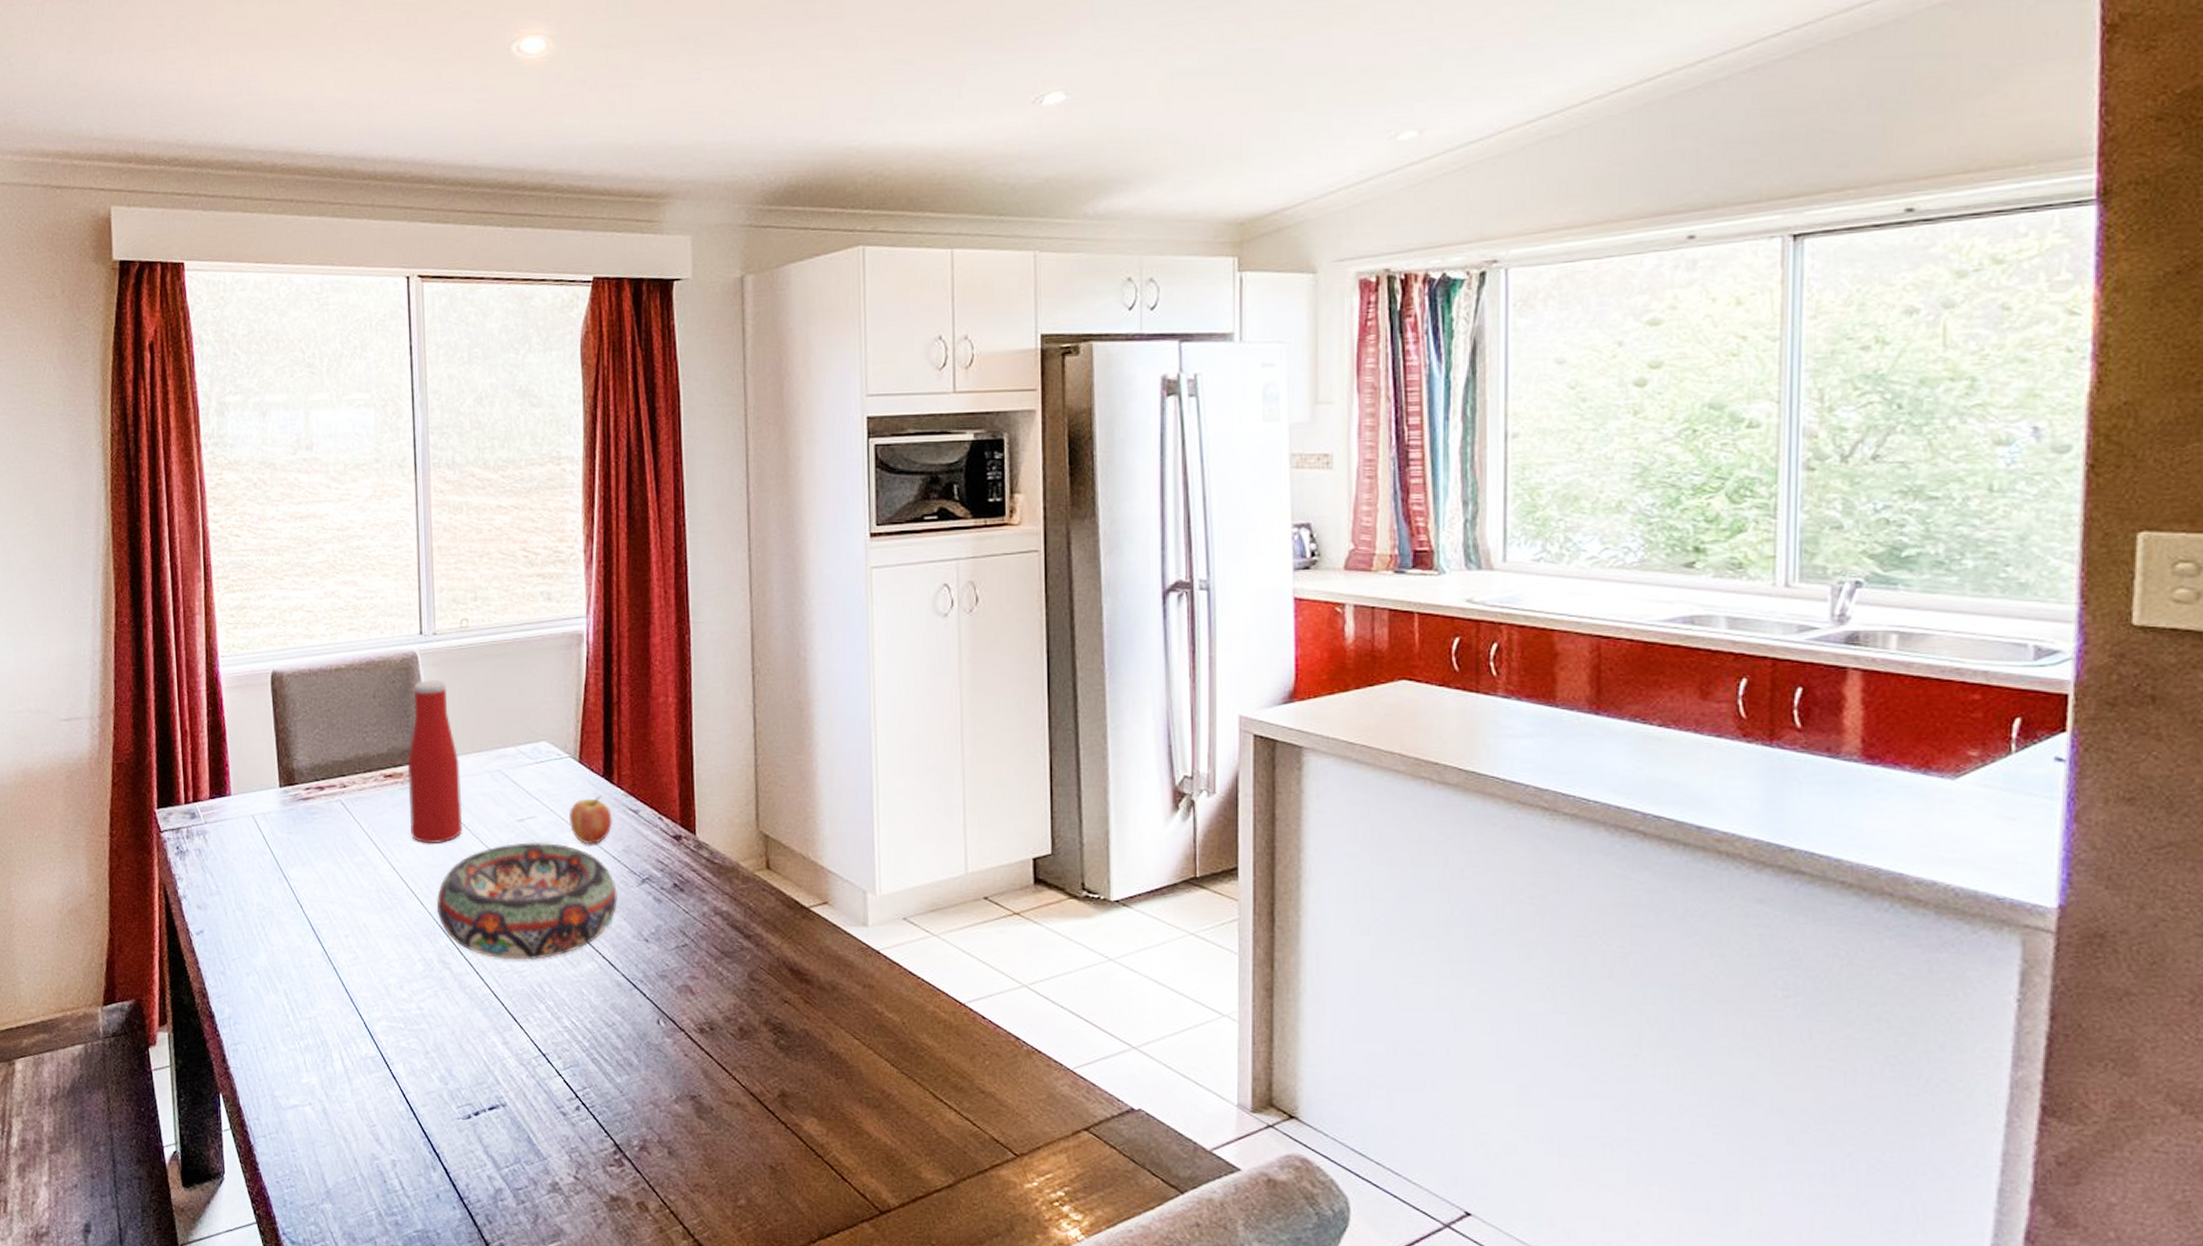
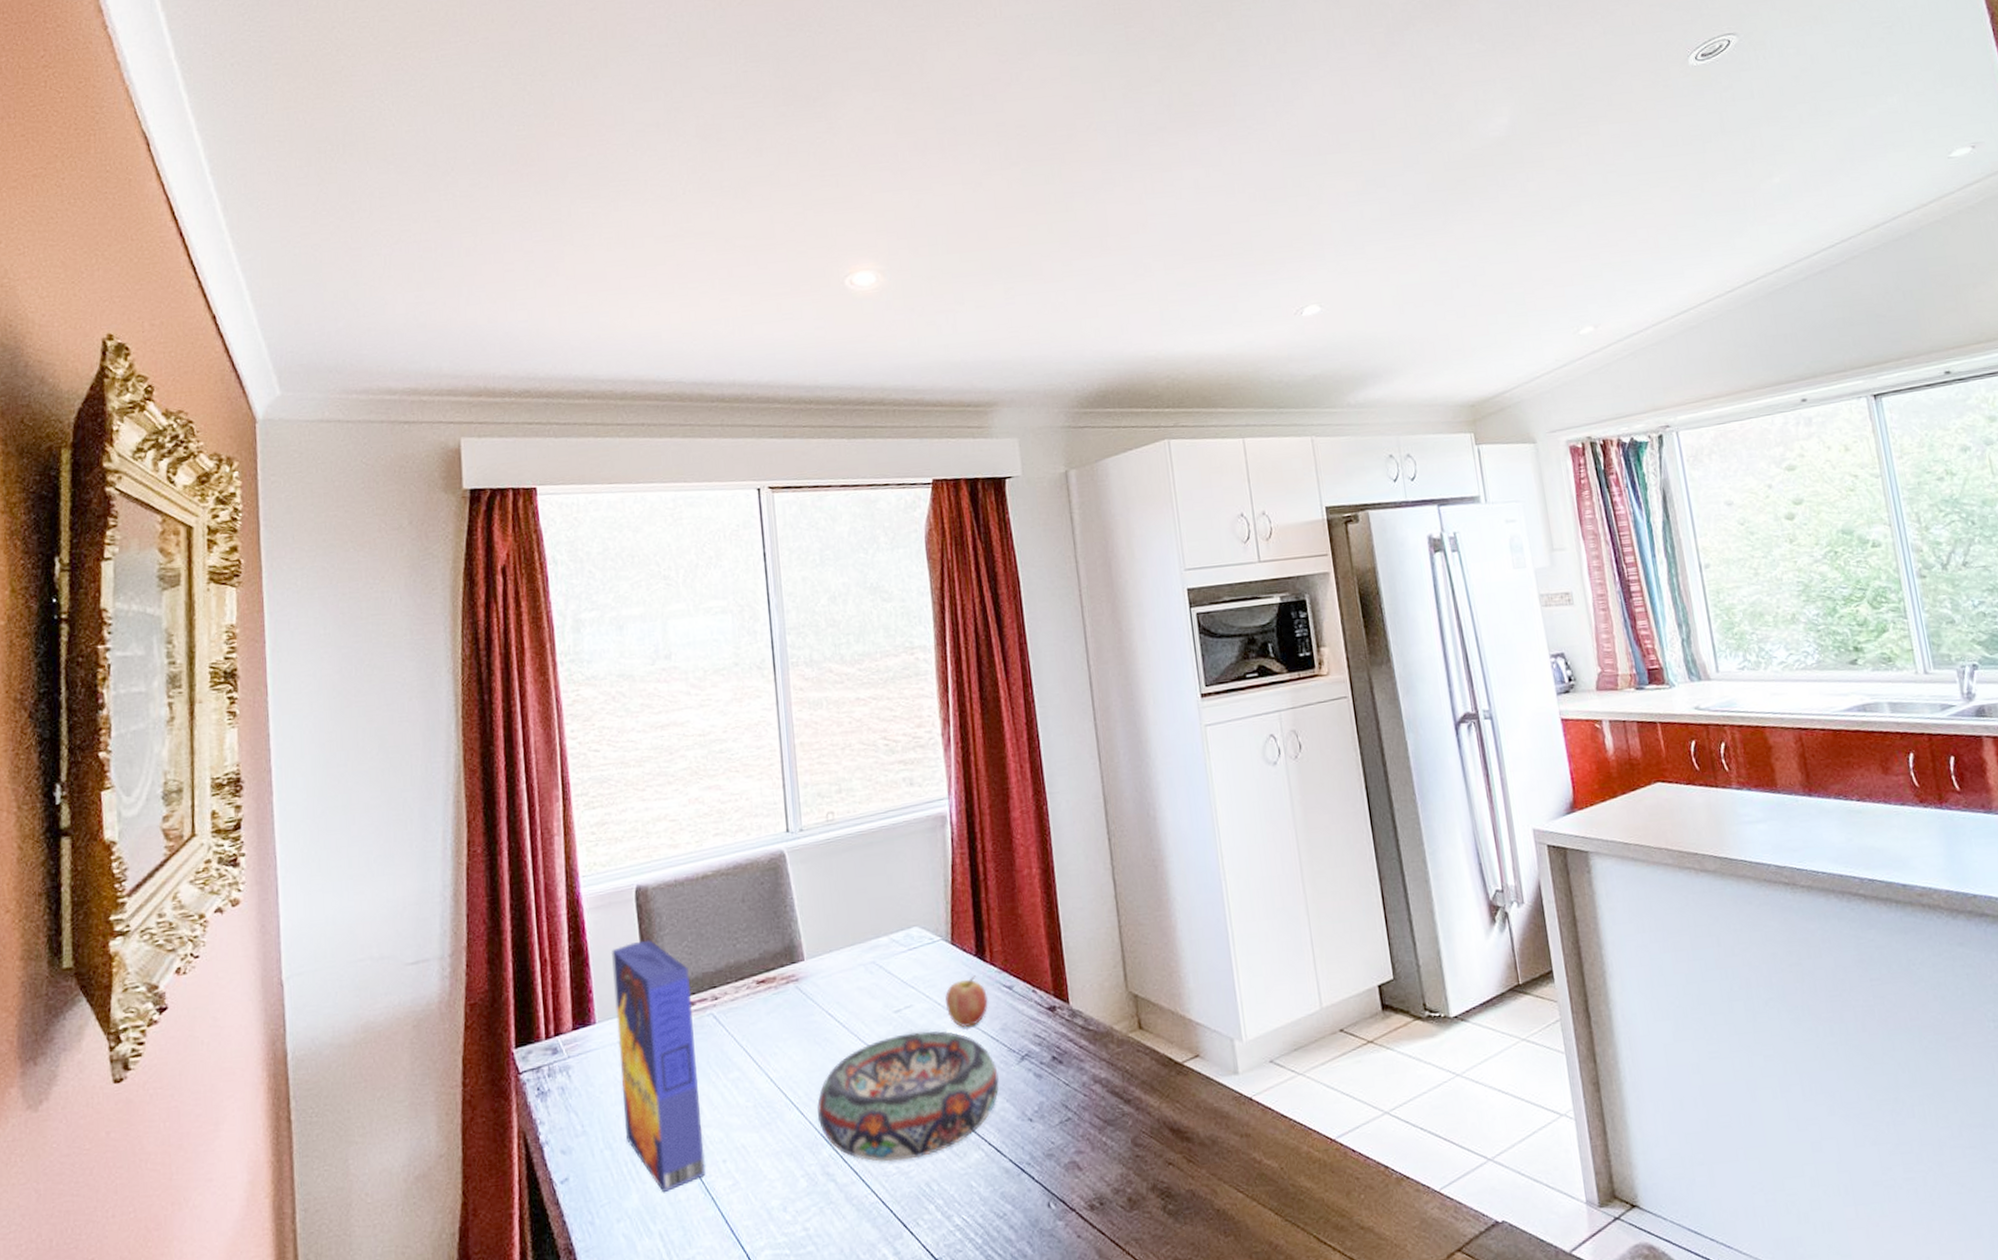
cereal box: none [246,723,329,957] -> present [611,940,706,1193]
bottle: present [407,680,463,843] -> none [780,876,840,1048]

